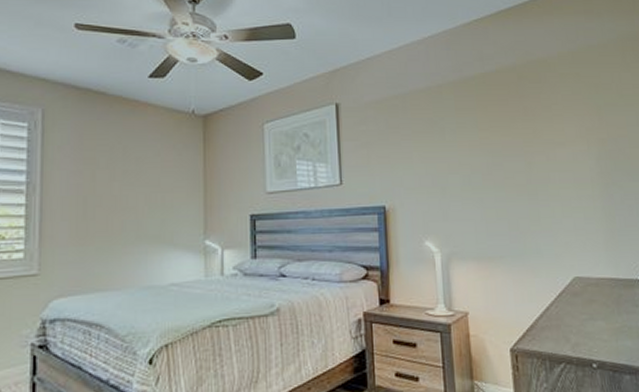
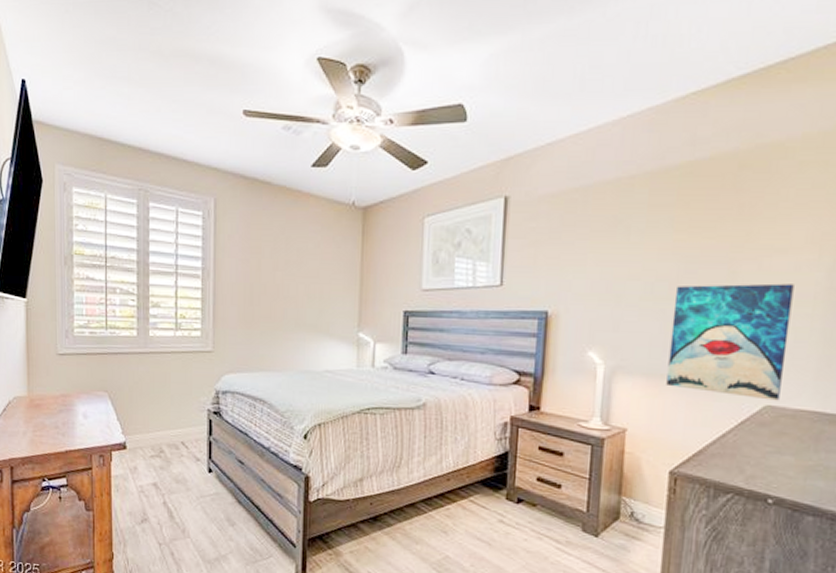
wall art: none [488,171,584,272] -> present [666,283,794,401]

